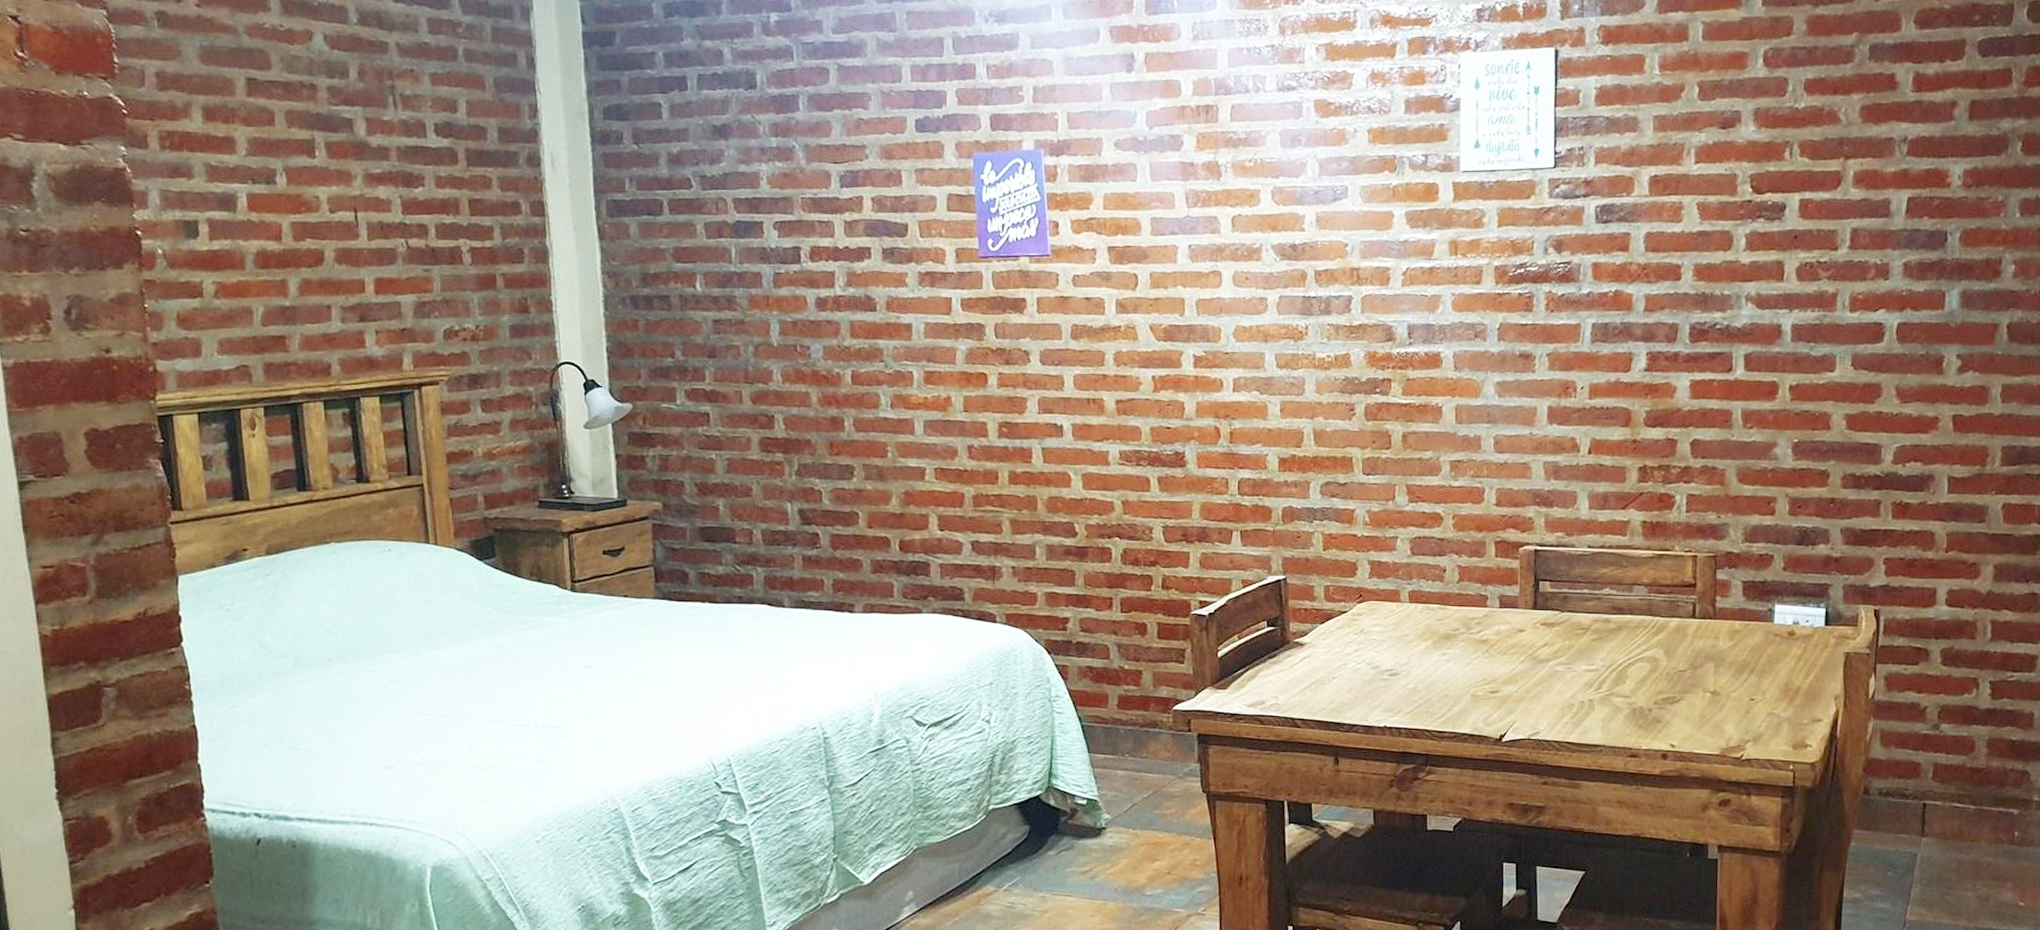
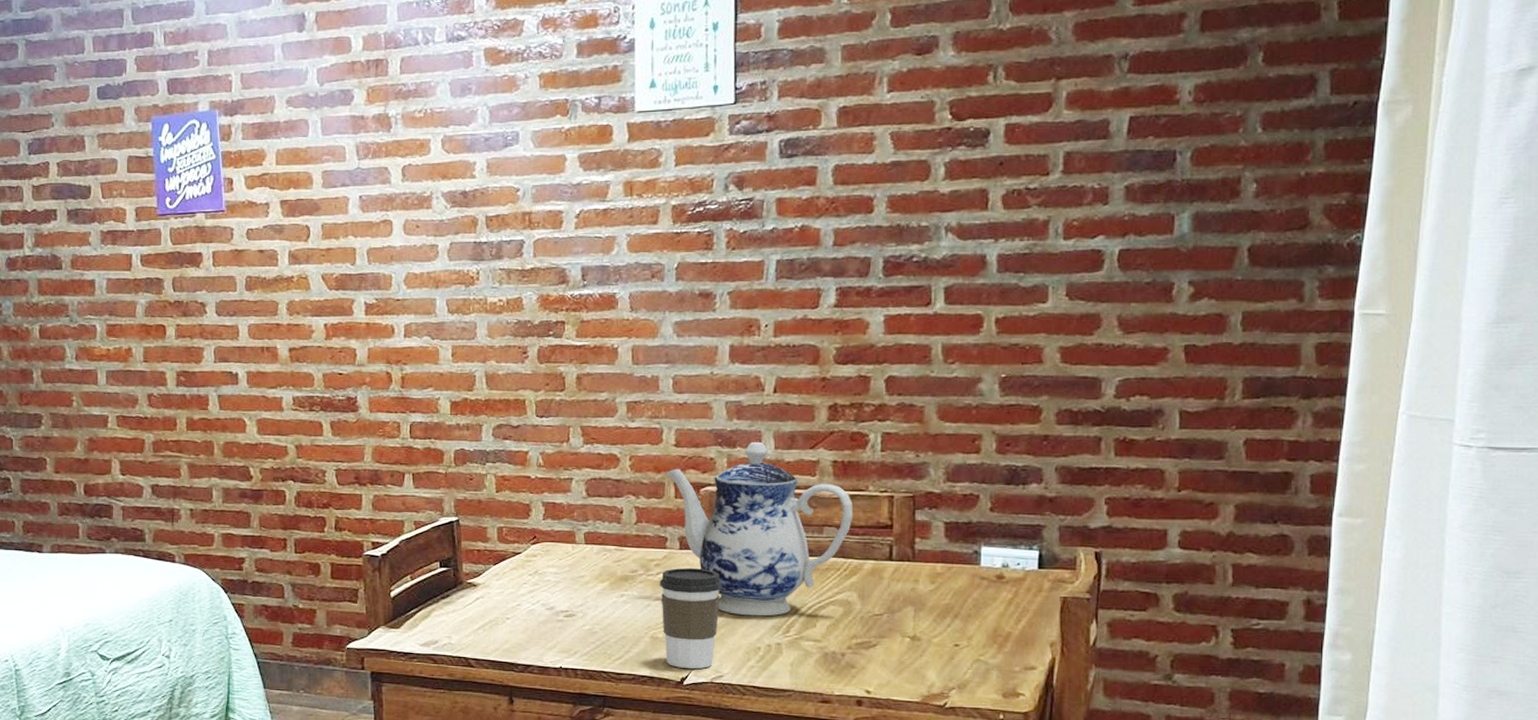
coffee cup: none [1480,625,1539,727] -> present [660,567,722,669]
teapot: none [1487,501,1661,674] -> present [666,441,854,617]

